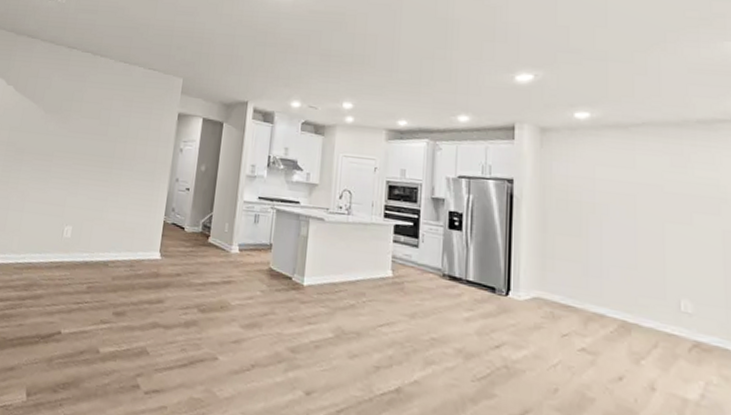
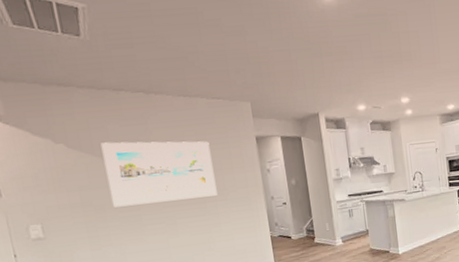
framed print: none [32,91,133,164] -> present [100,141,218,208]

